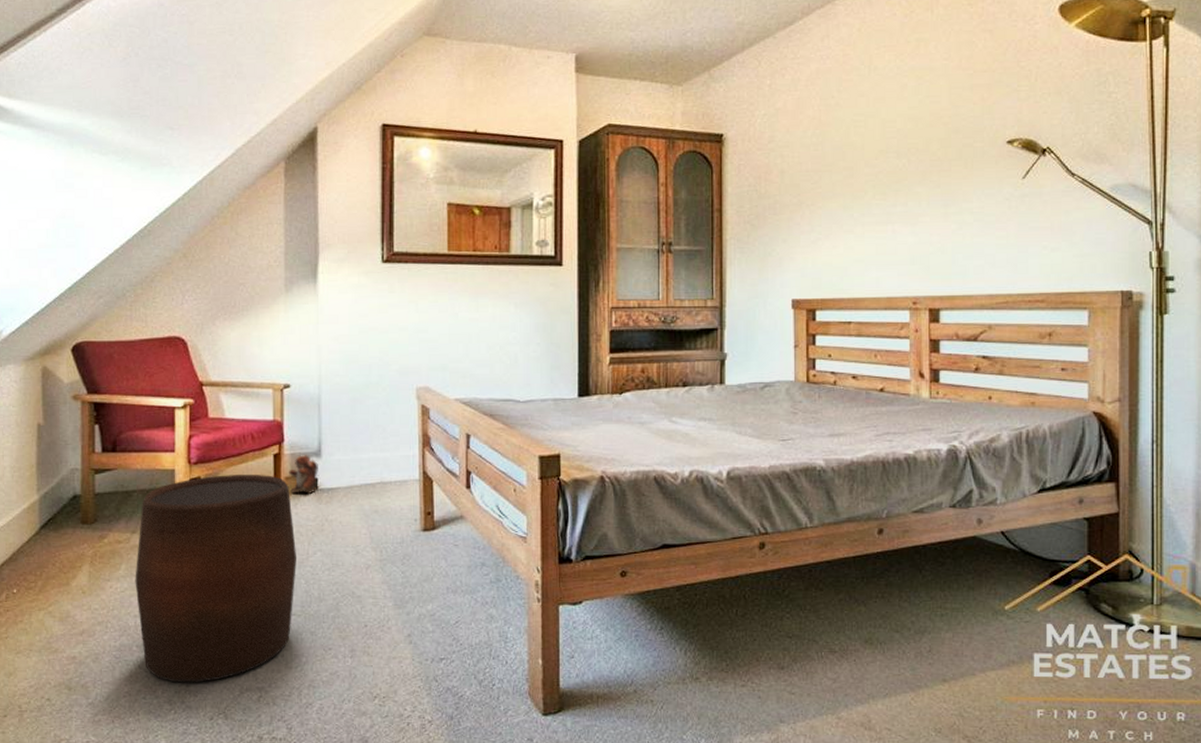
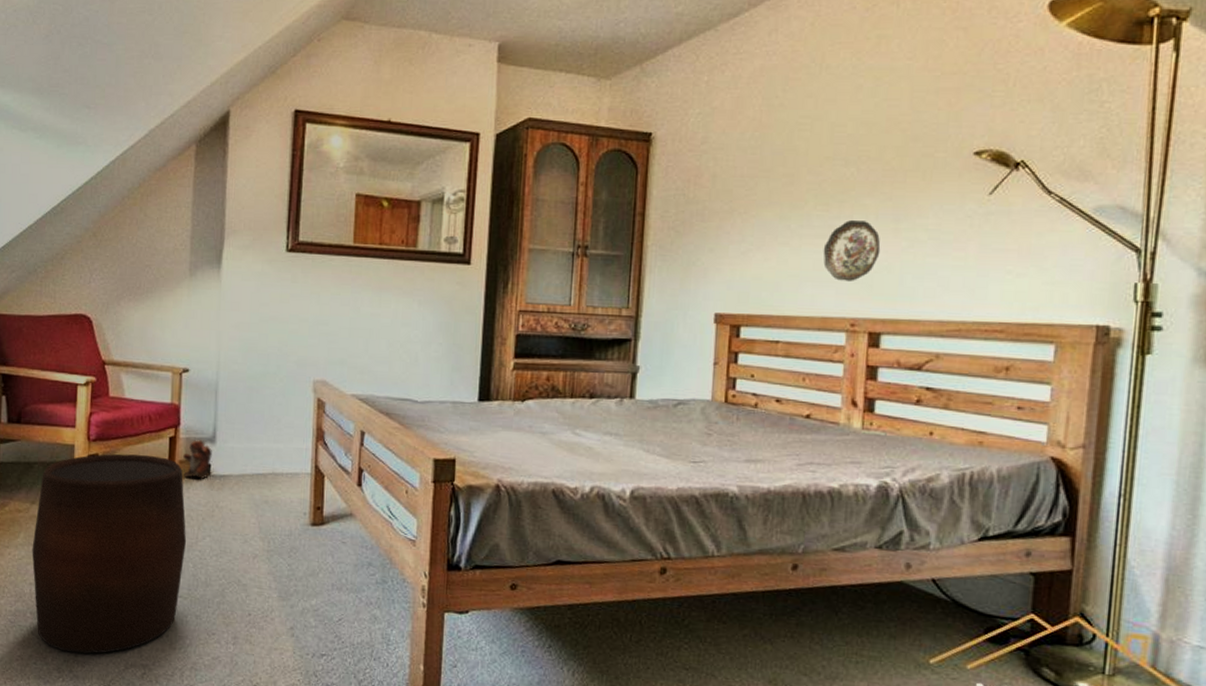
decorative plate: none [884,207,934,263] -> present [823,220,881,281]

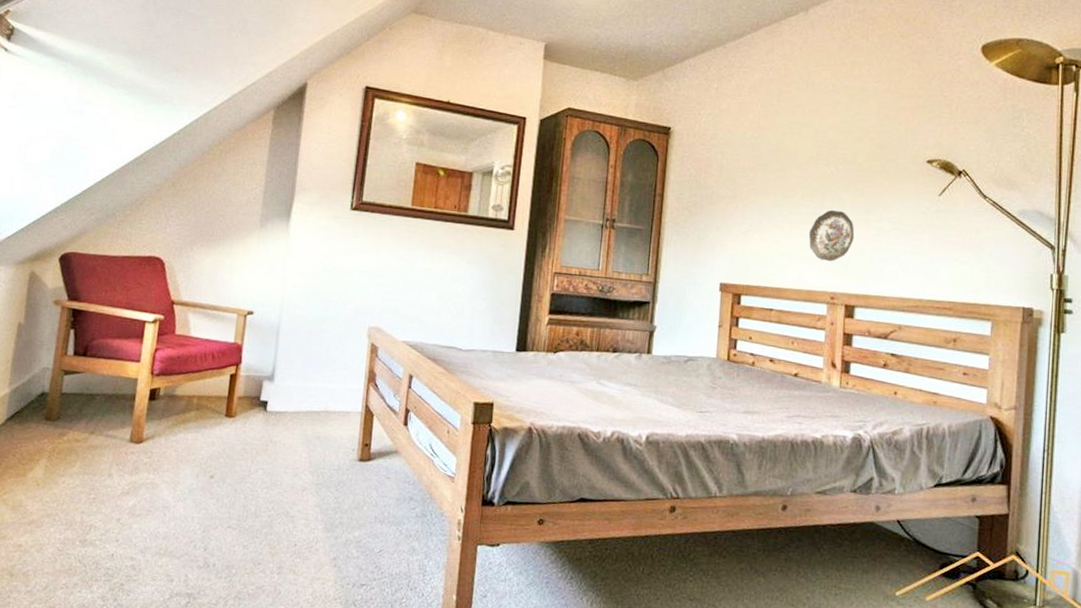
stool: present [32,453,187,654] -> none [85,388,241,583]
plush toy: present [183,439,212,479] -> none [241,377,270,415]

